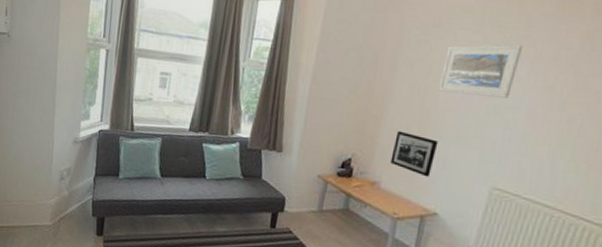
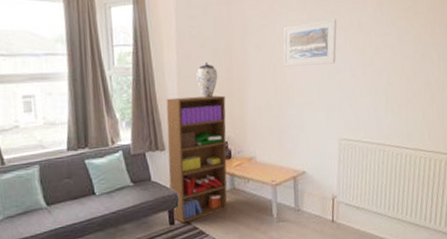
bookshelf: none [276,100,360,230] -> present [166,95,227,223]
decorative urn: none [331,71,357,109] -> present [196,62,218,98]
picture frame: present [390,130,439,178] -> none [259,107,294,143]

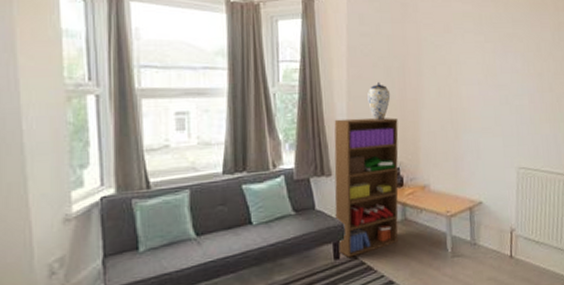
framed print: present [283,18,337,67] -> none [459,41,515,90]

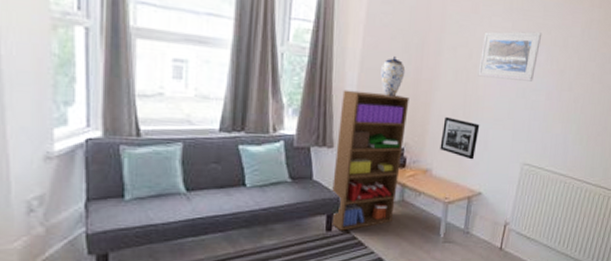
picture frame: none [433,132,470,171] -> present [440,116,480,160]
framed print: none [459,41,515,90] -> present [478,31,543,82]

